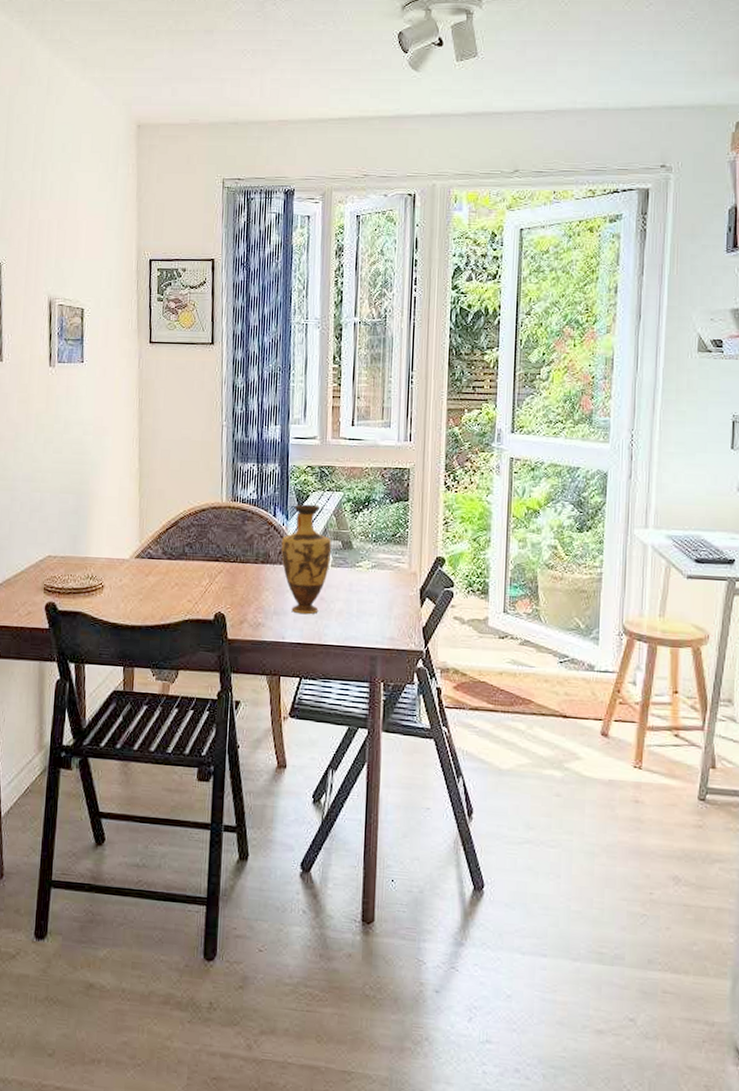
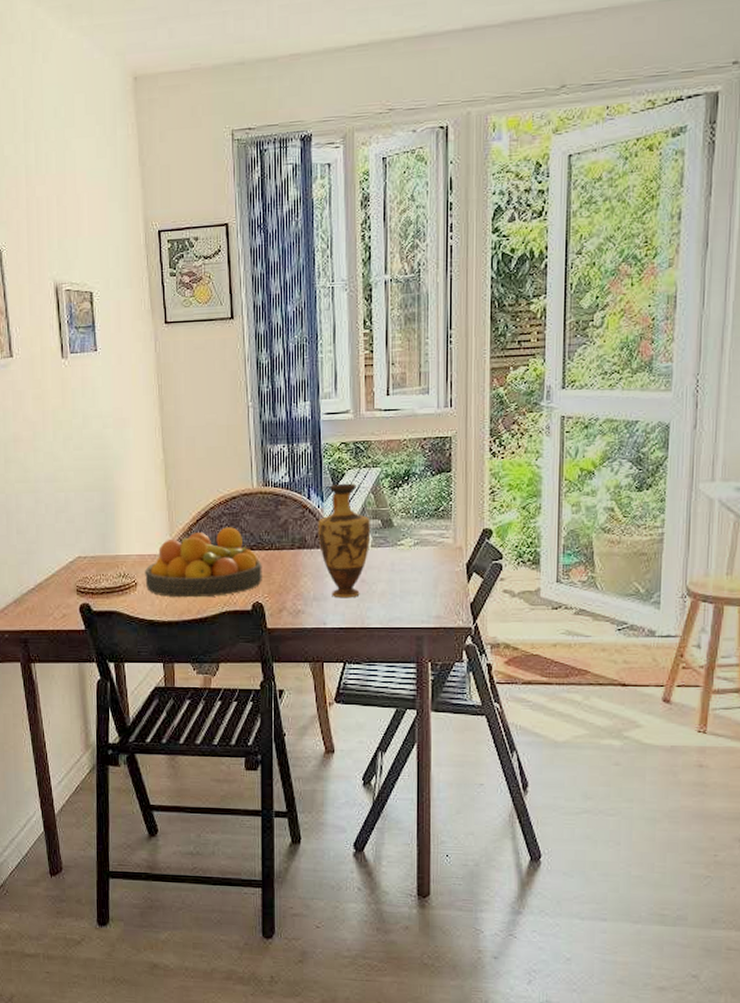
fruit bowl: none [112,537,227,604] -> present [145,527,262,598]

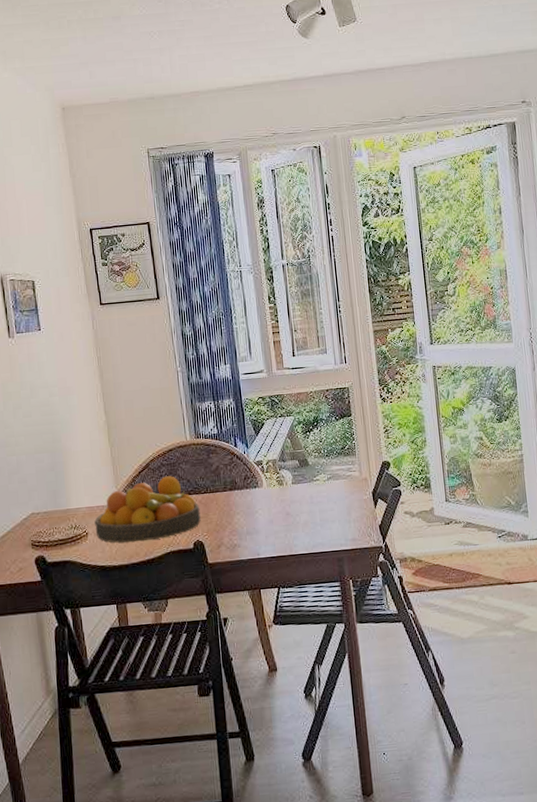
vase: present [318,483,371,598] -> none [245,431,291,531]

